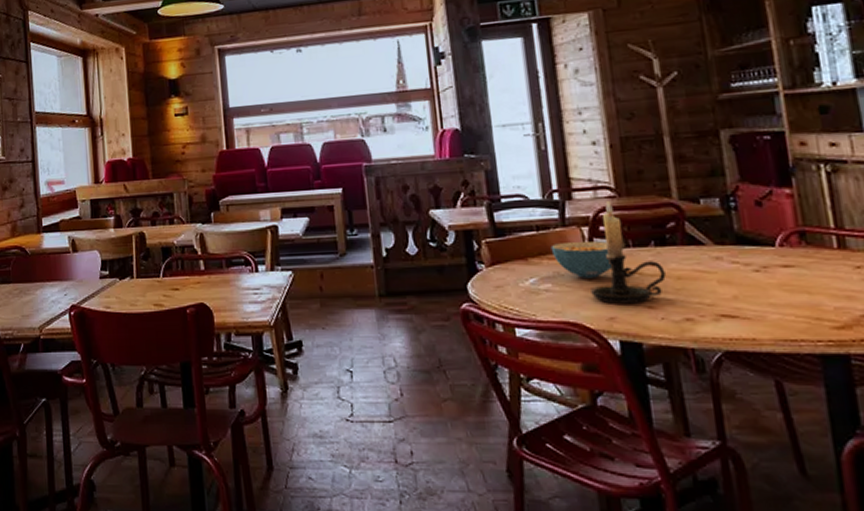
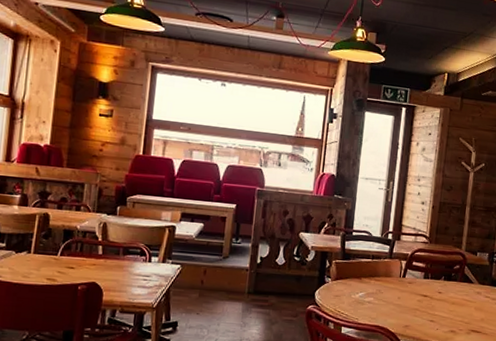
cereal bowl: present [550,241,612,278] -> none [378,270,416,297]
candle holder: present [591,201,666,304] -> none [397,245,446,318]

